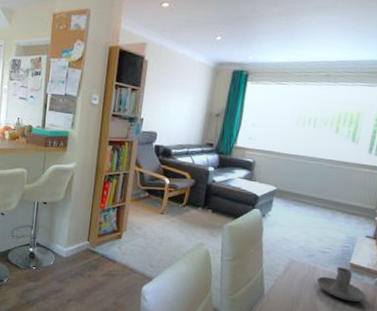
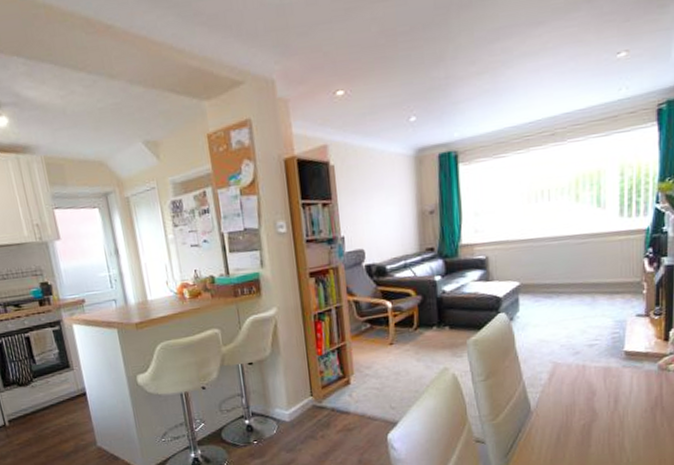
candle holder: present [316,267,366,302] -> none [589,358,650,396]

